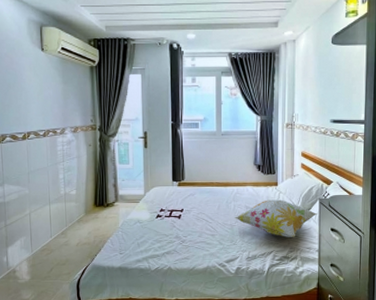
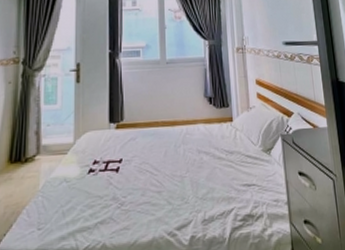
decorative pillow: present [235,199,317,237] -> none [185,138,281,188]

